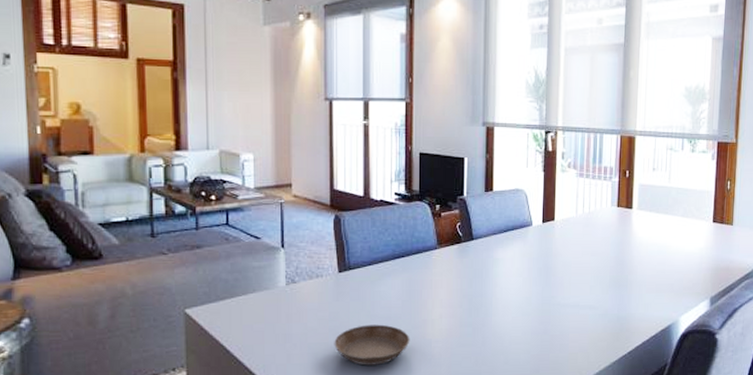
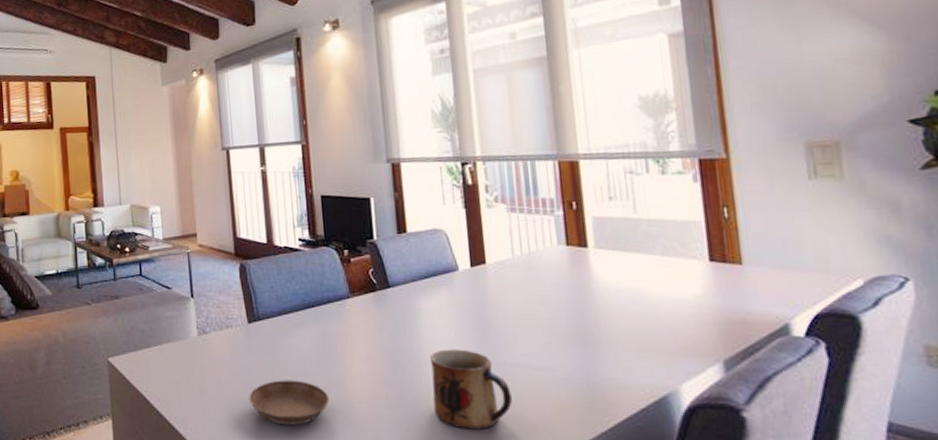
mug: none [499,293,561,359] -> present [430,349,512,430]

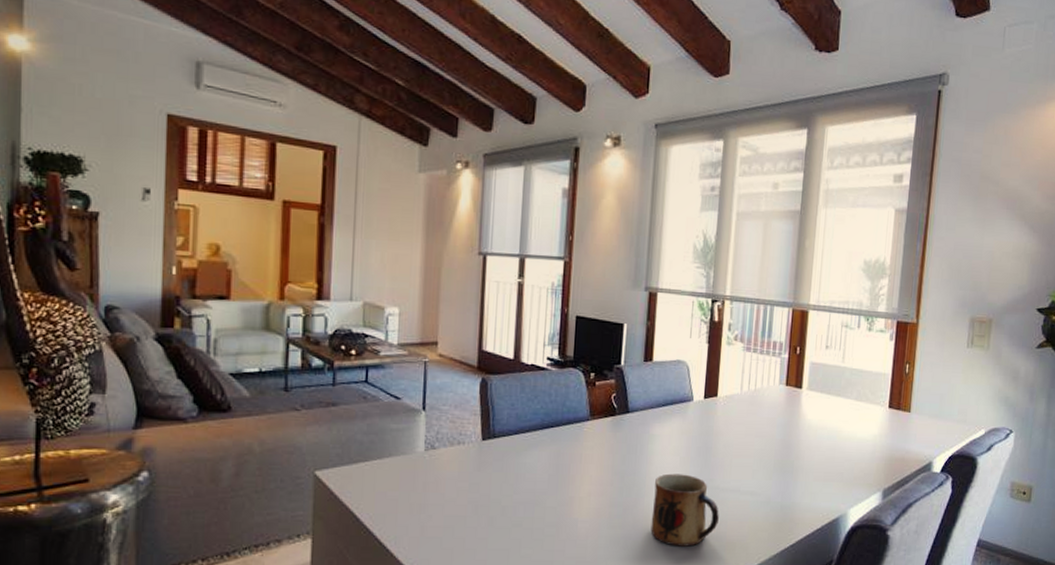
saucer: present [249,380,330,425] -> none [472,499,555,544]

